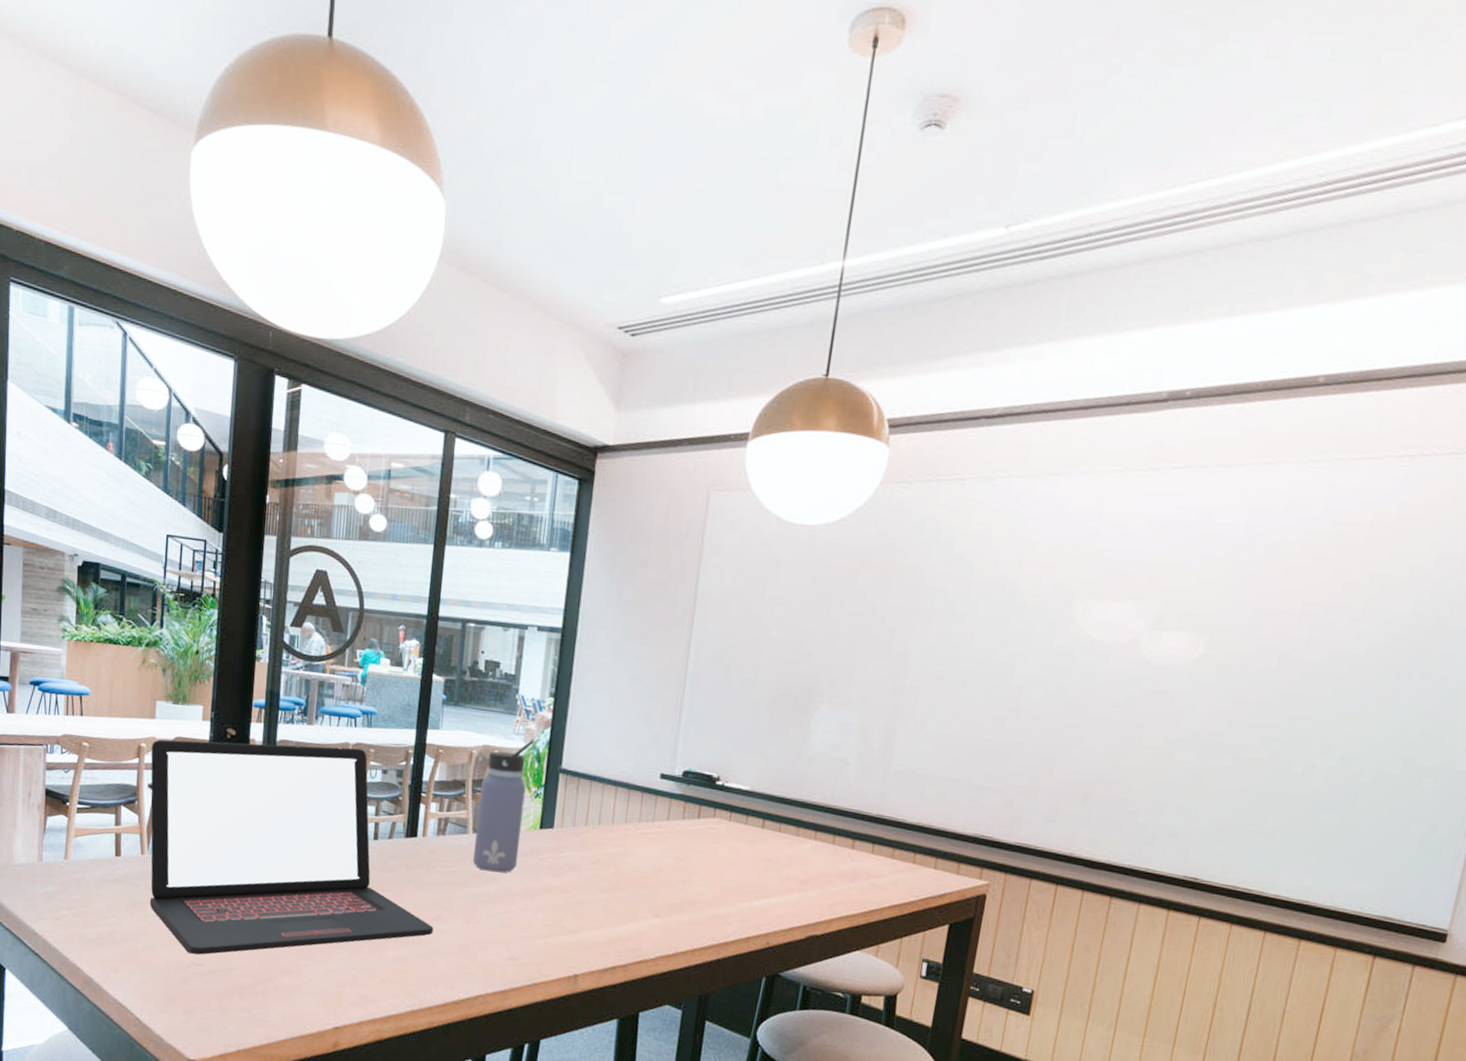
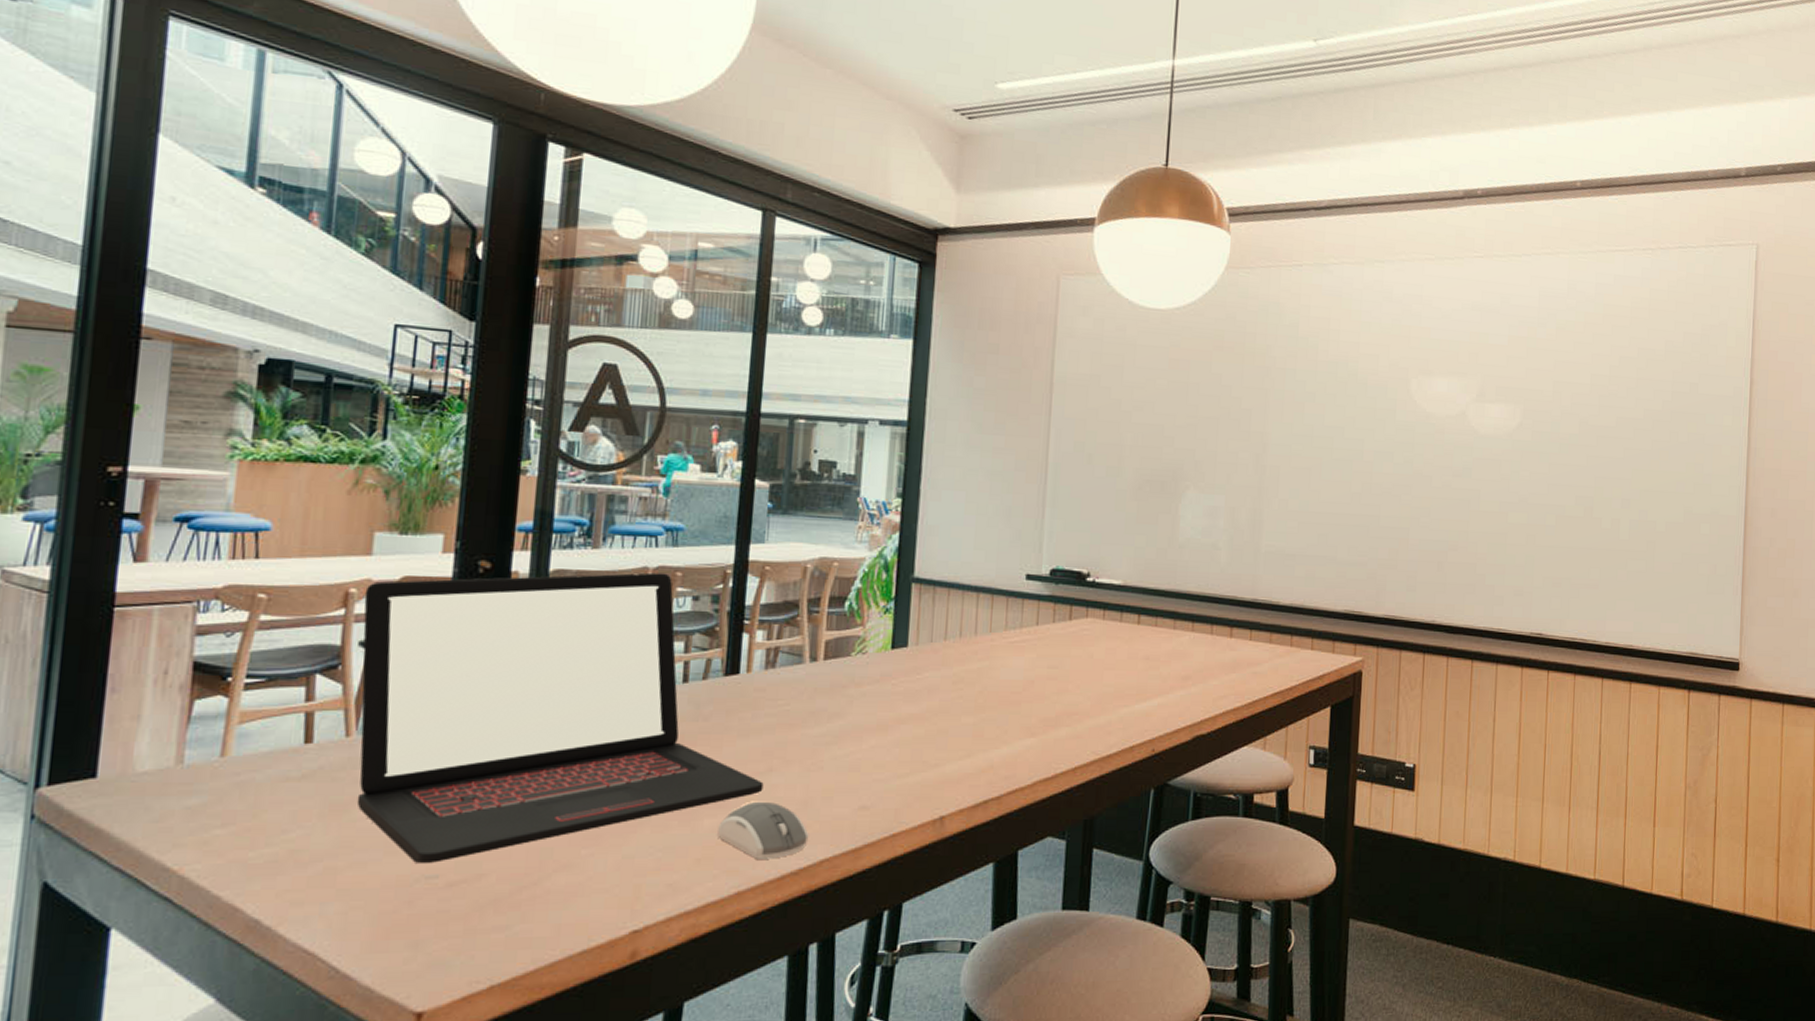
computer mouse: none [398,941,468,989] -> present [718,801,809,859]
water bottle: present [473,738,535,873] -> none [811,546,882,706]

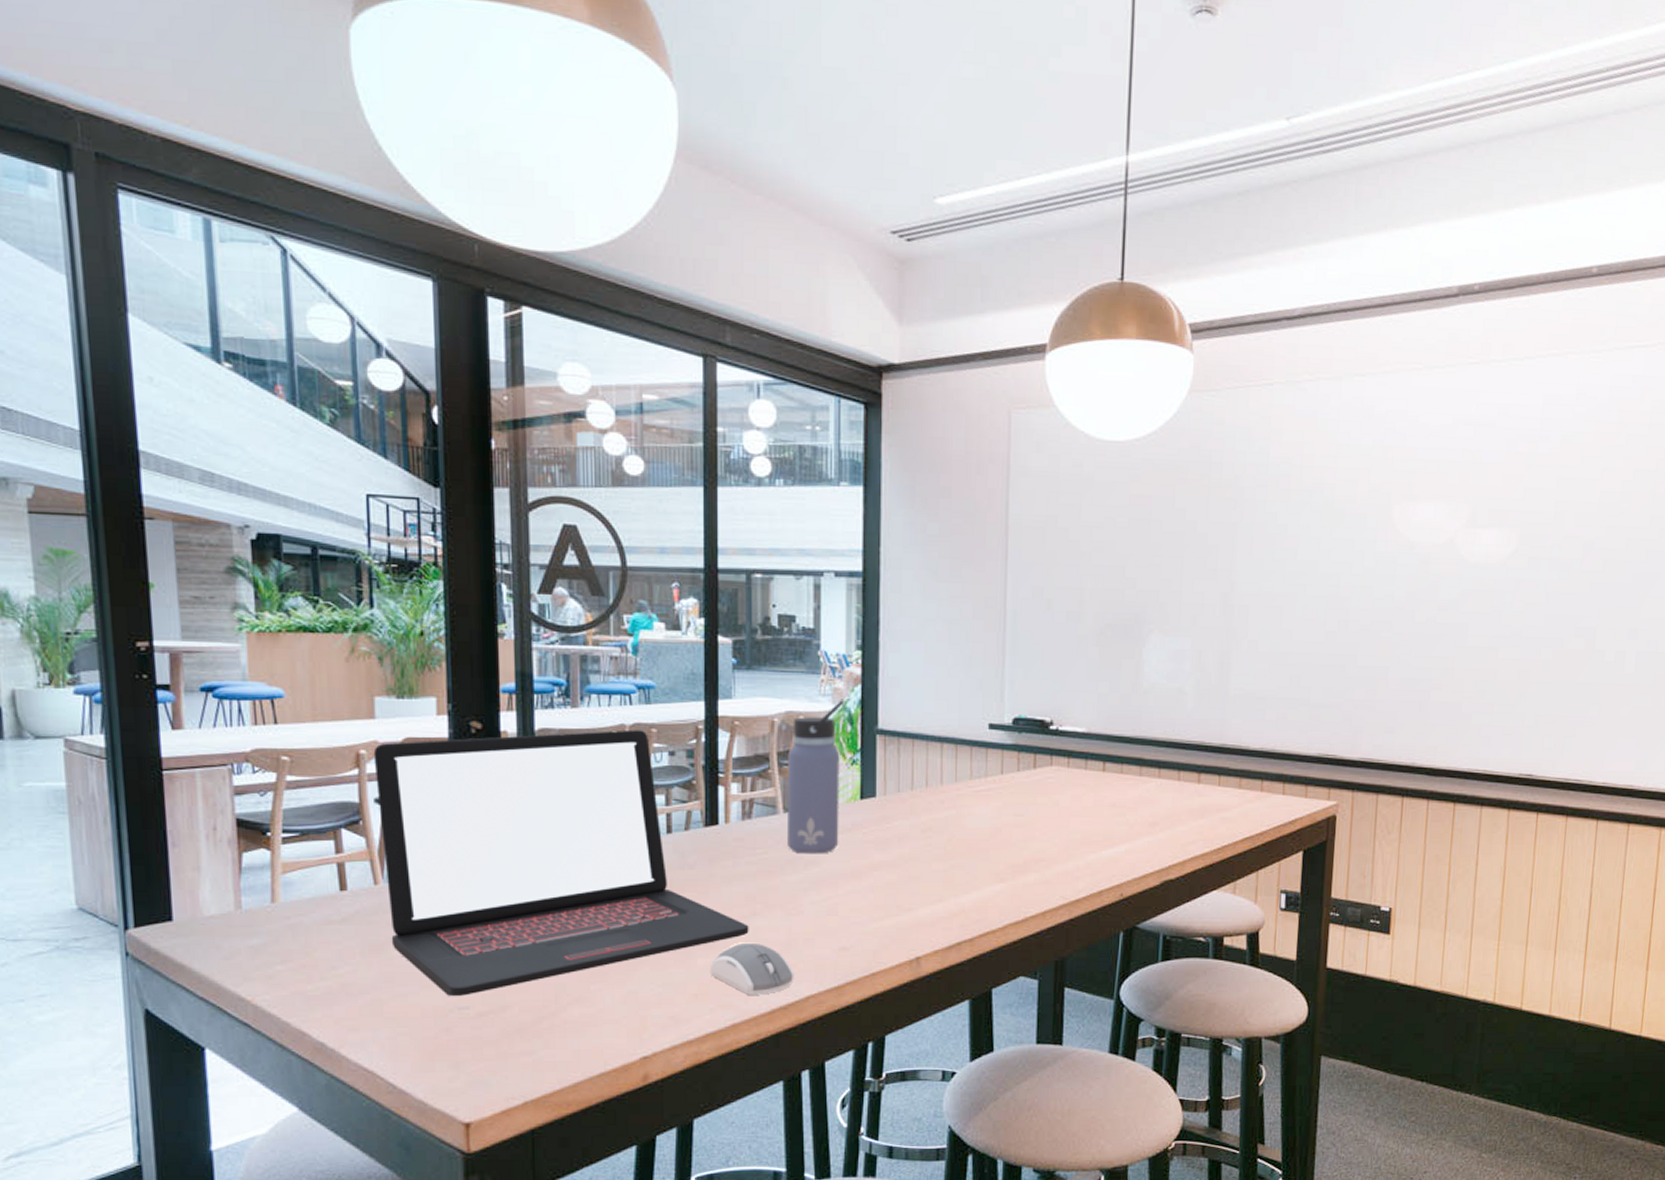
water bottle: none [811,546,882,706] -> present [788,699,845,854]

